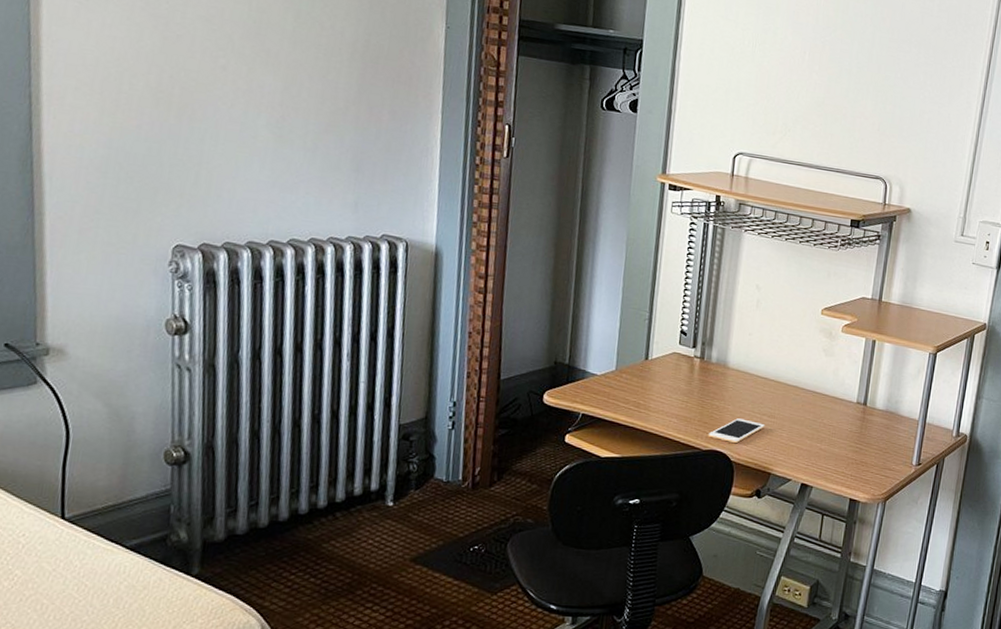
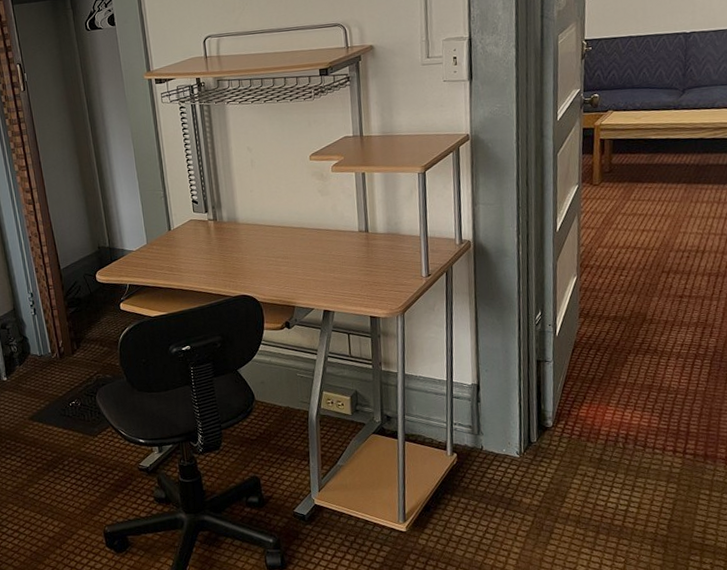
cell phone: present [708,418,765,443] -> none [234,264,281,286]

